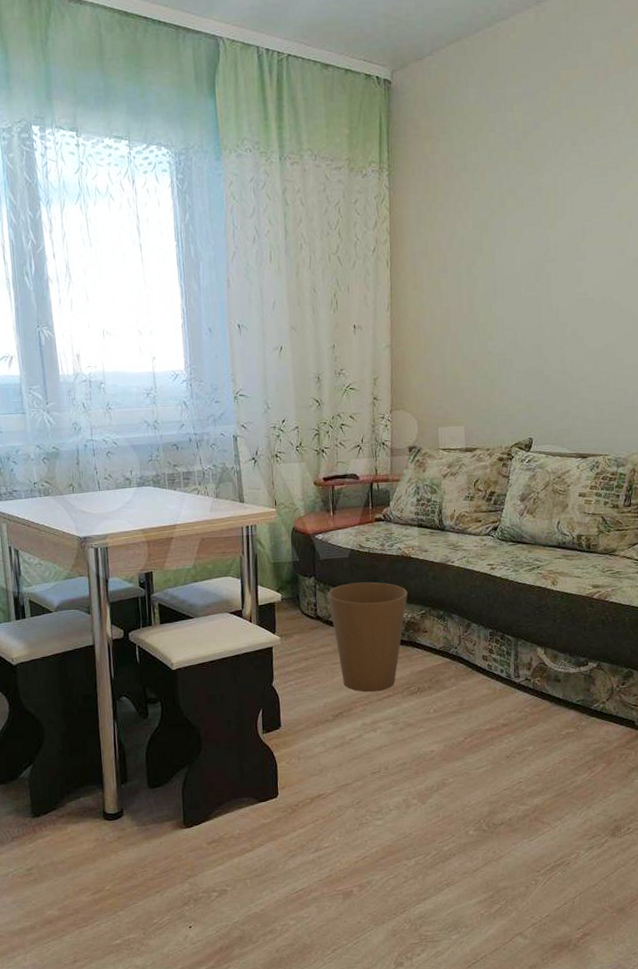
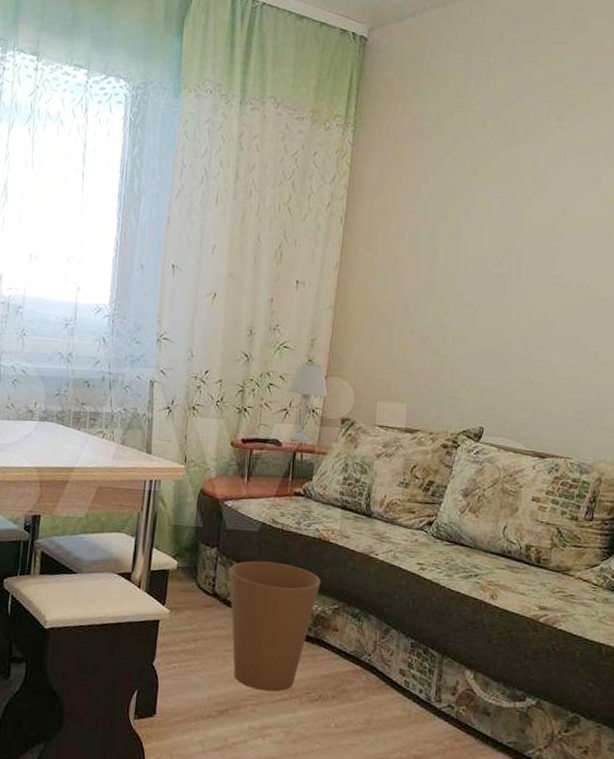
table lamp: none [358,400,394,474] -> present [287,362,328,444]

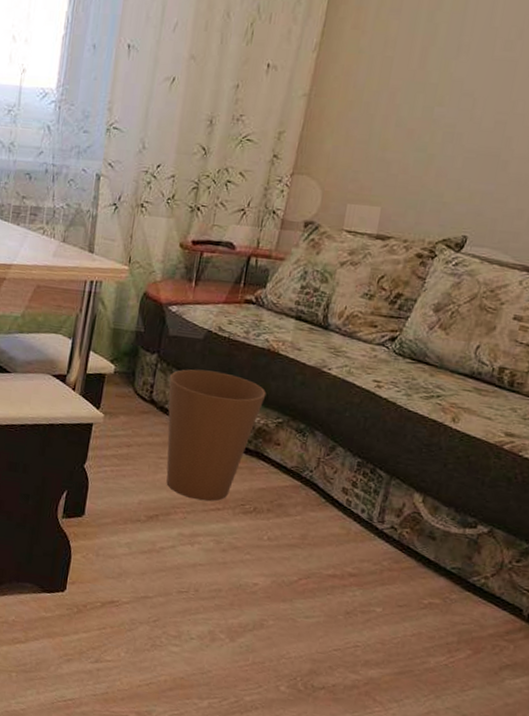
table lamp: present [287,362,328,444] -> none [244,158,292,248]

